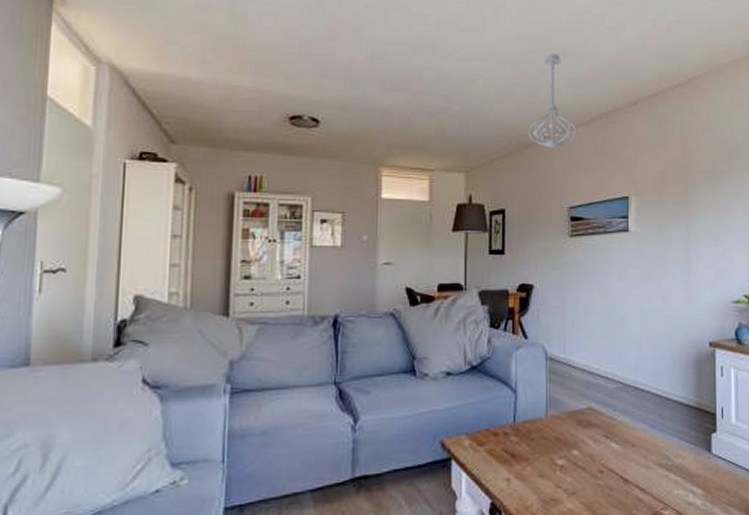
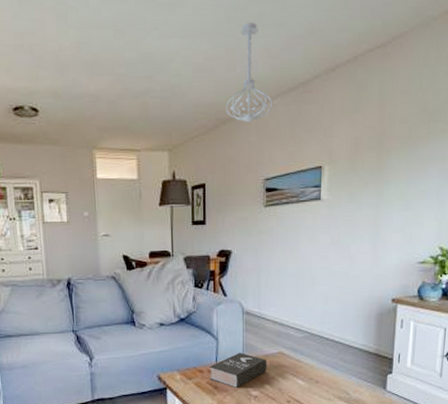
book: none [505,409,575,455] -> present [209,353,267,388]

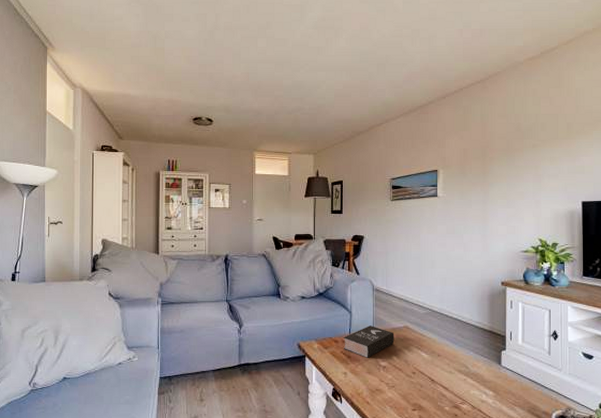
ceiling light fixture: present [226,22,273,123] -> none [360,62,397,135]

